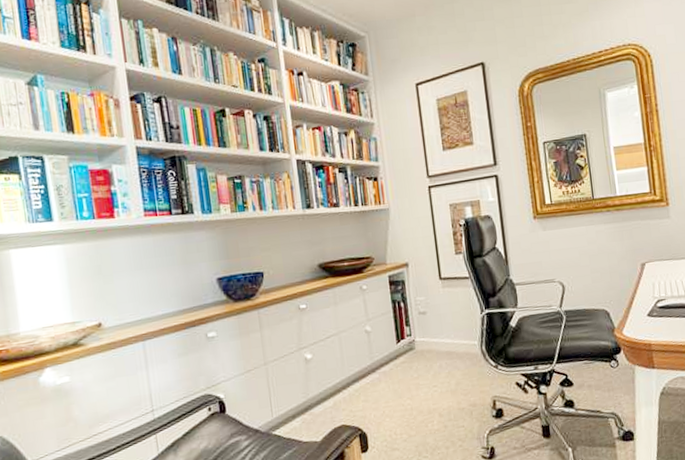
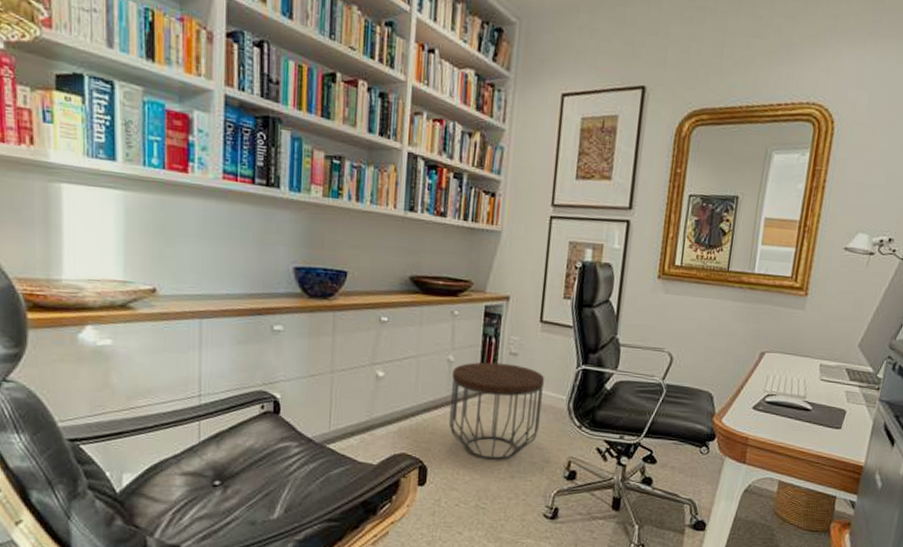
side table: none [371,322,460,415] -> present [448,362,545,460]

